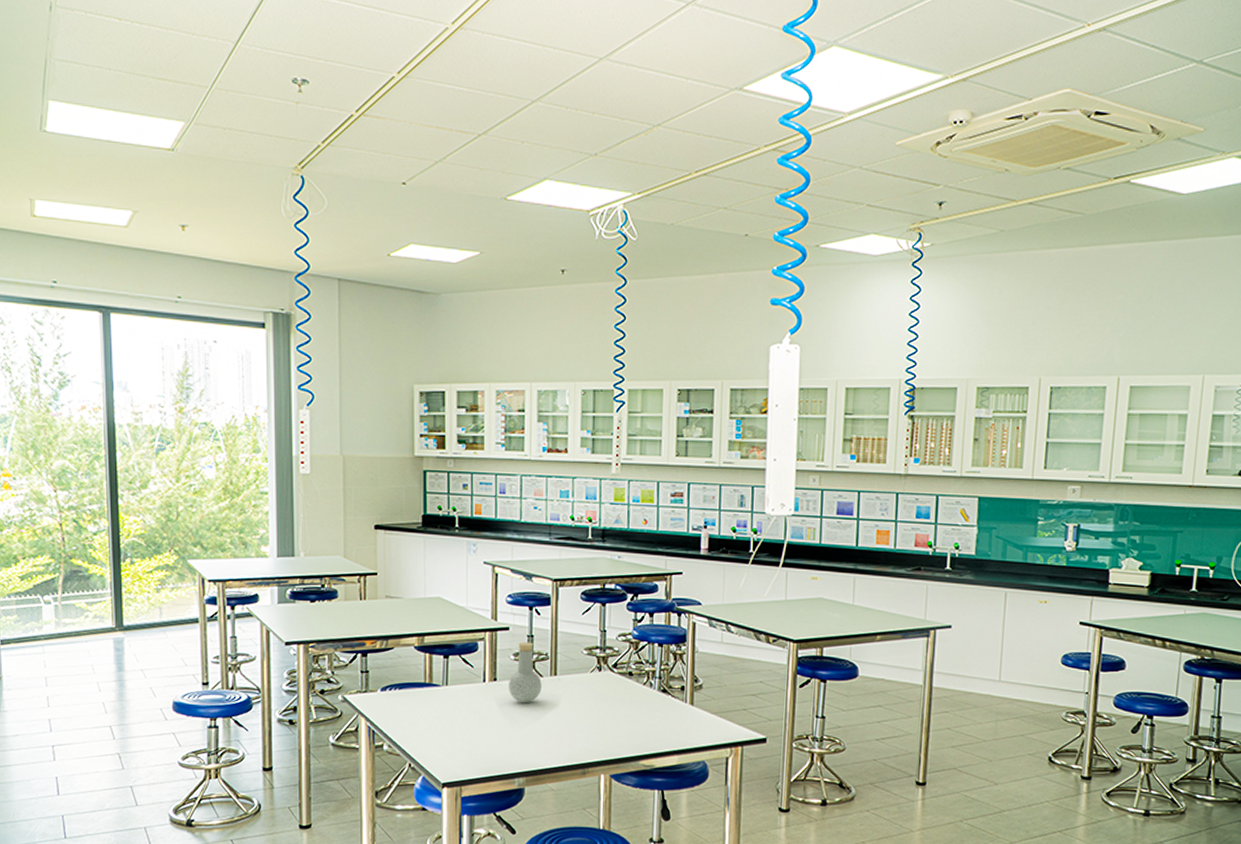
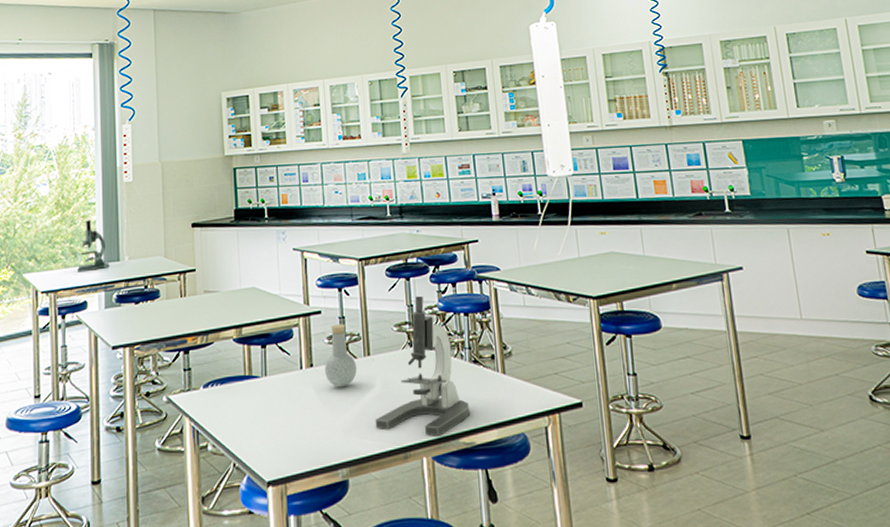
microscope: none [248,510,283,564] -> present [78,220,109,273]
microscope: none [556,622,652,756] -> present [375,296,470,436]

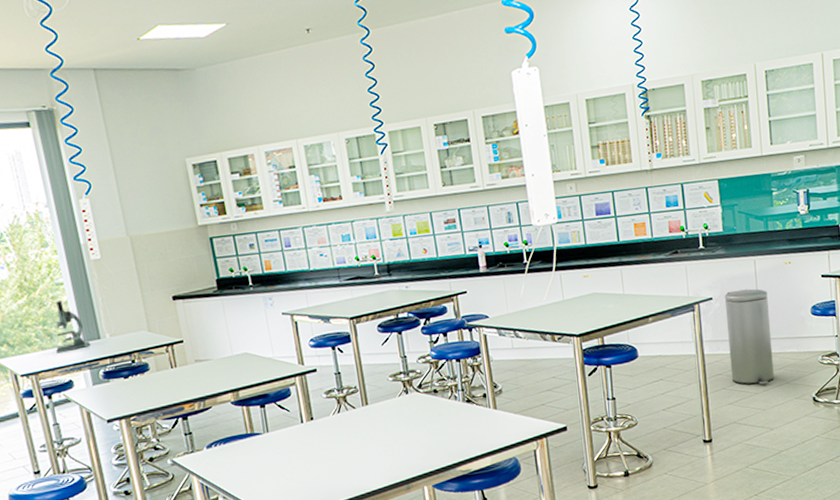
flask: present [325,324,357,388] -> none [325,379,357,436]
microscope: present [375,296,470,436] -> none [377,347,465,468]
pedal bin: none [756,260,820,374] -> present [724,288,774,385]

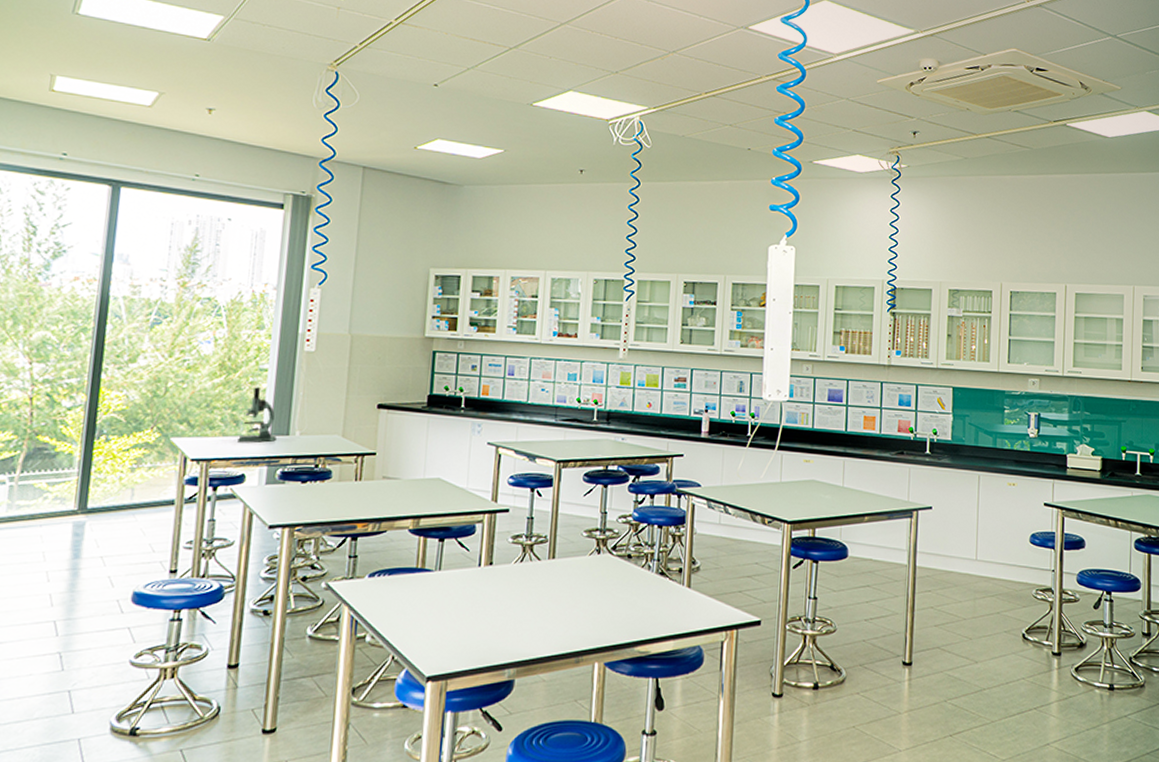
pedal bin: present [724,288,774,385] -> none [941,503,988,610]

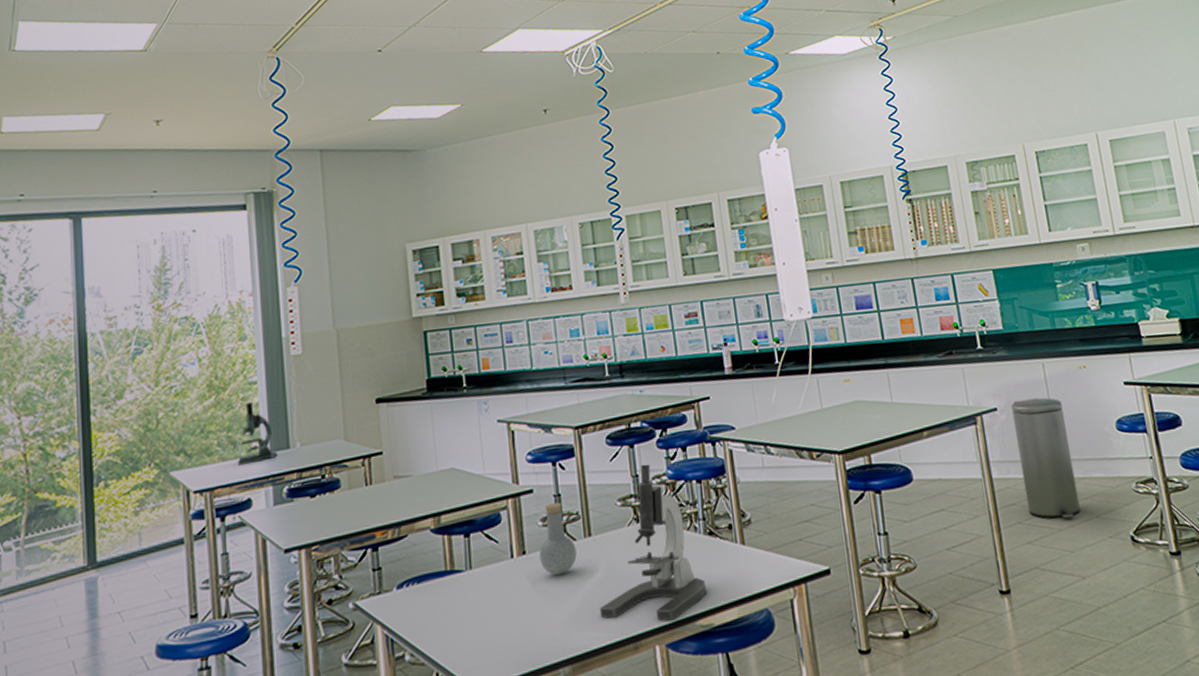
flask: none [504,524,539,589] -> present [539,502,577,576]
microscope: none [550,503,649,643] -> present [599,464,706,621]
pedal bin: none [941,503,988,610] -> present [1011,398,1080,519]

